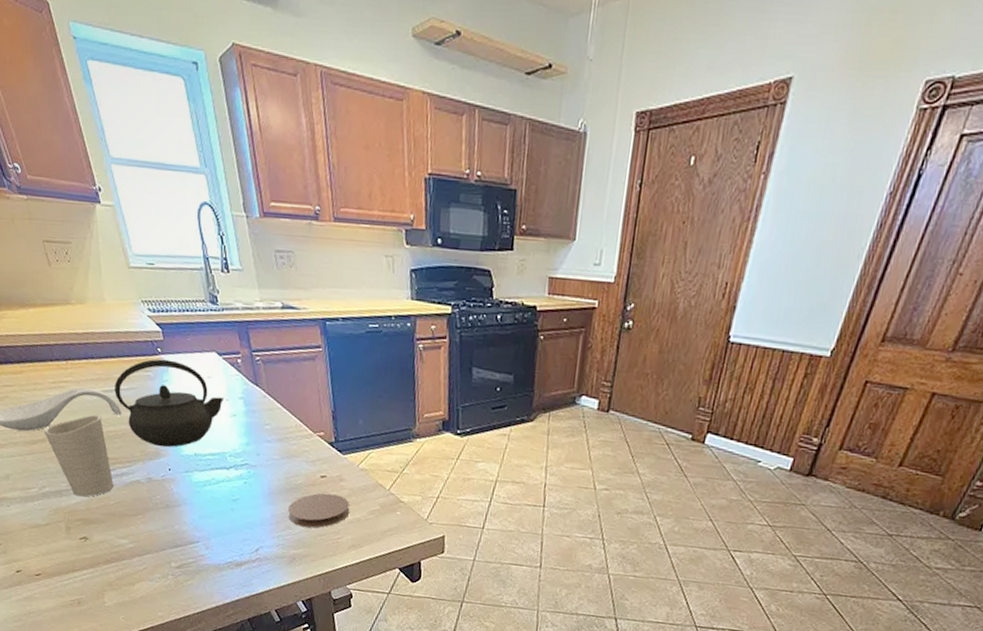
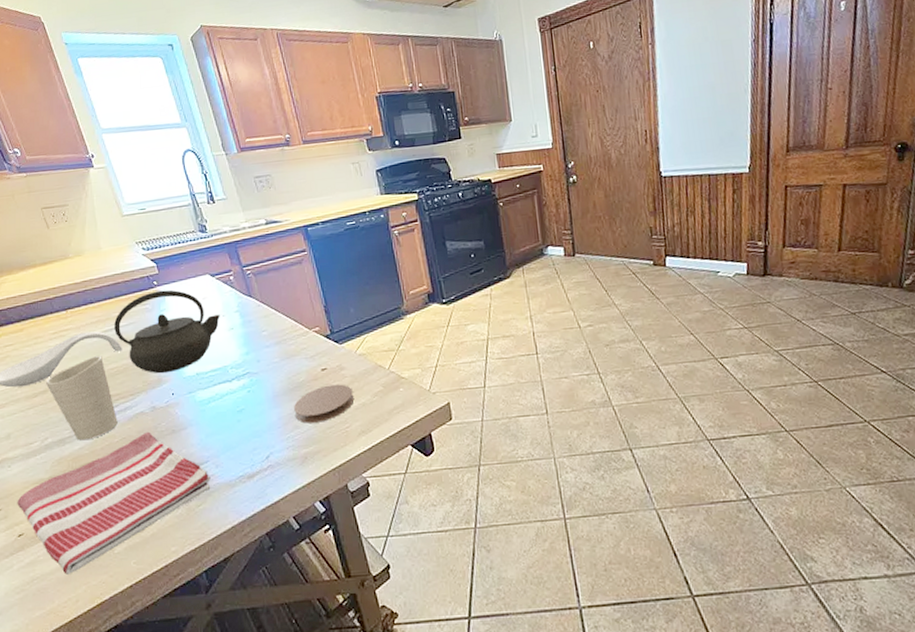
dish towel: none [15,501,200,616] -> present [17,431,211,575]

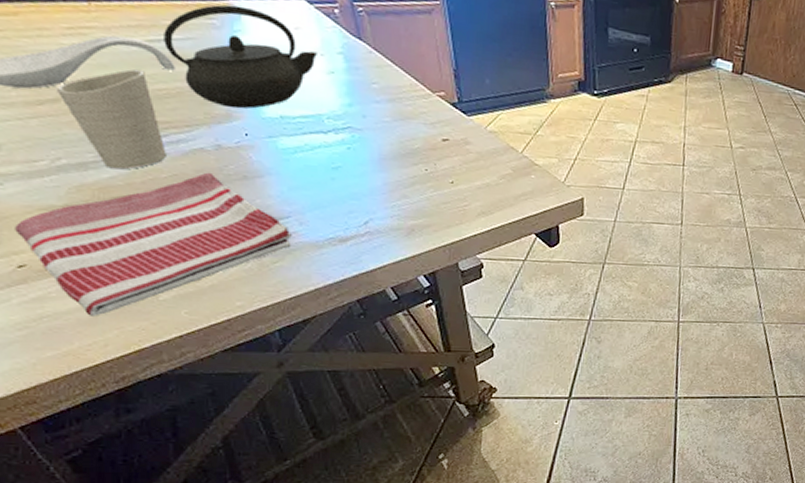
coaster: present [294,384,355,424] -> none [404,157,478,196]

